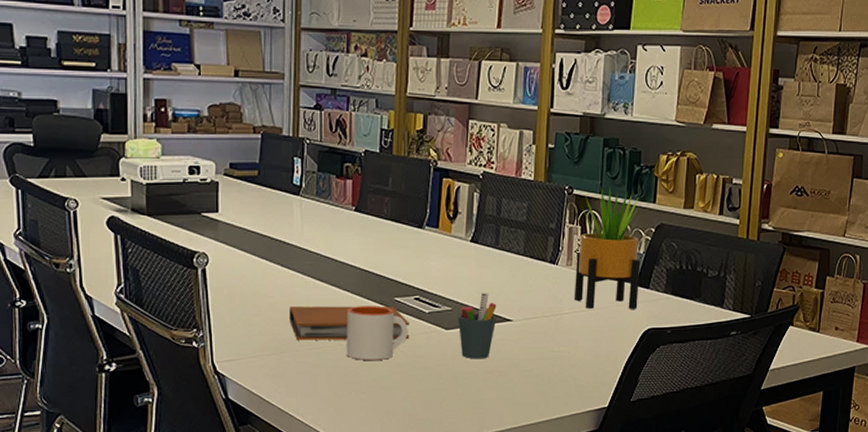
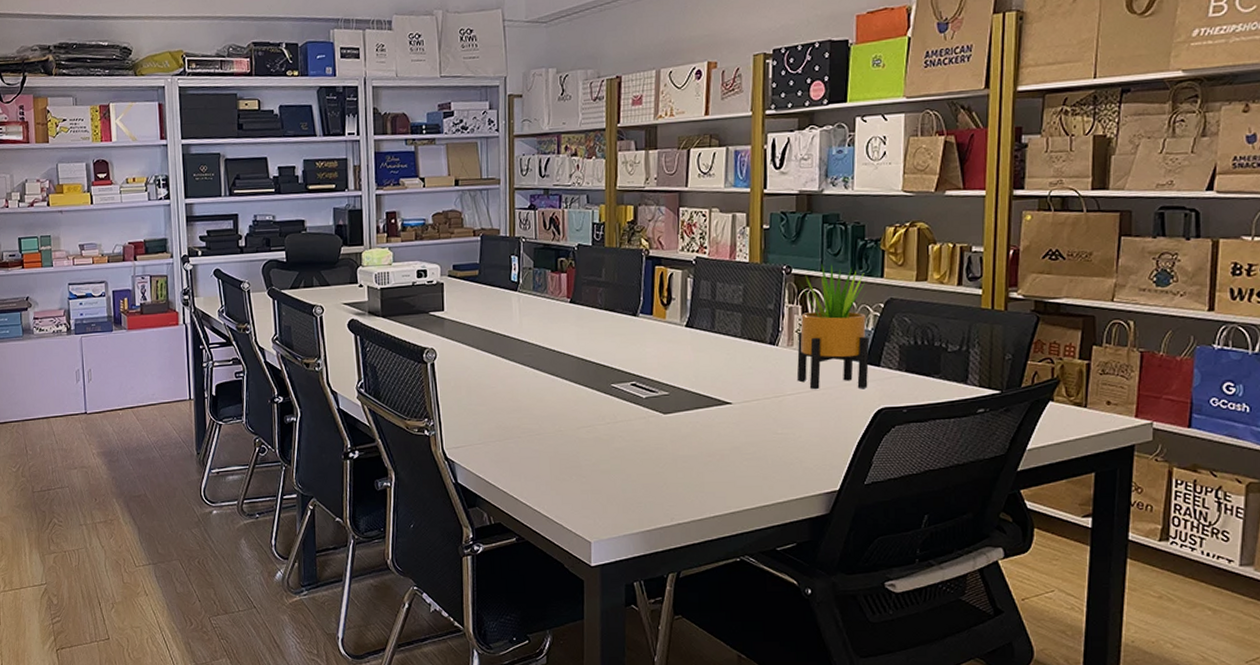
notebook: present [289,305,410,341] -> none [511,392,628,428]
mug: present [346,306,408,361] -> none [565,392,626,446]
pen holder: present [457,293,497,359] -> none [675,376,716,443]

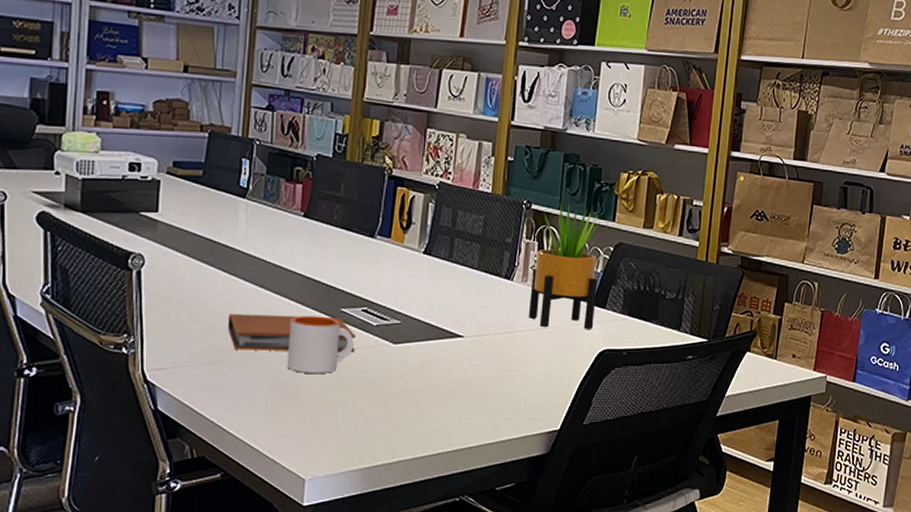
notebook: none [511,392,628,428] -> present [228,313,356,353]
mug: none [565,392,626,446] -> present [287,316,354,375]

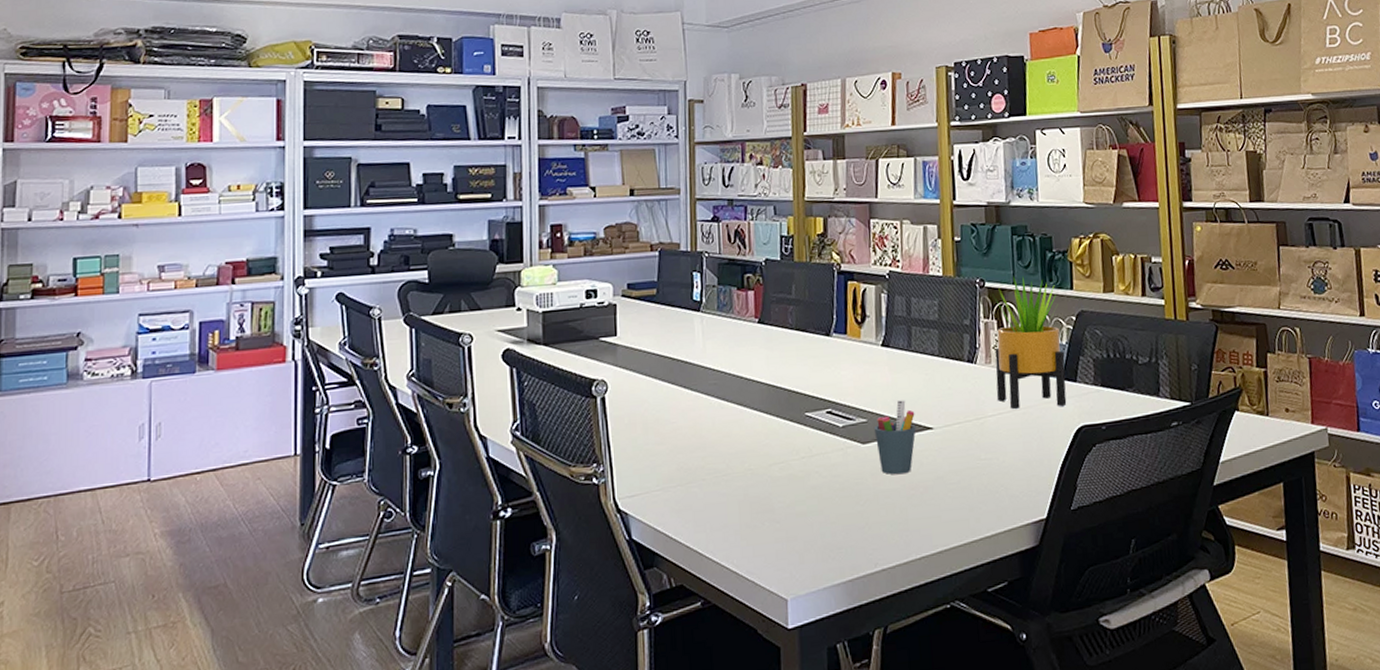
notebook: present [228,313,356,353] -> none [694,422,824,468]
mug: present [287,316,354,375] -> none [755,423,822,486]
pen holder: none [406,307,448,376] -> present [873,400,916,475]

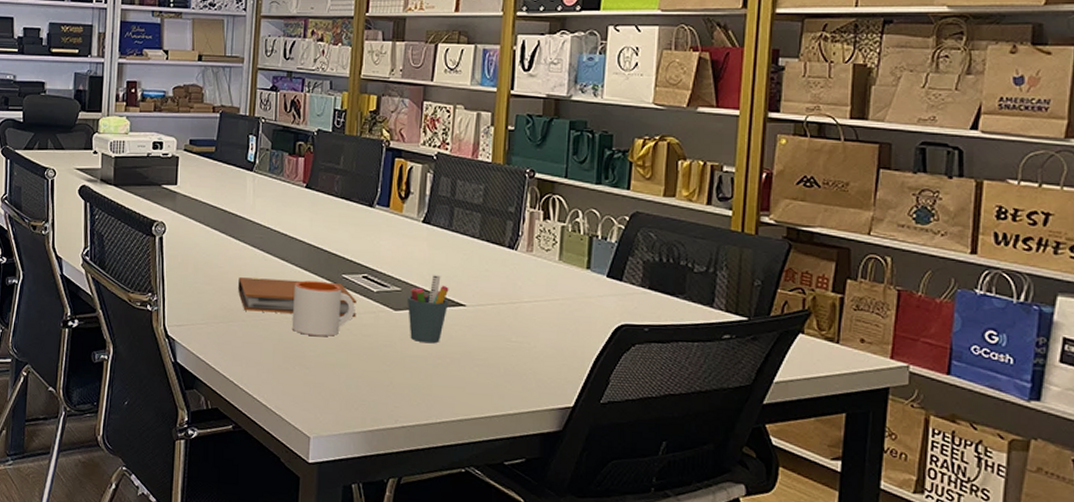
notebook: none [694,422,824,468] -> present [238,277,357,318]
mug: none [755,423,822,486] -> present [291,280,355,337]
potted plant: present [995,277,1067,410] -> none [534,171,612,304]

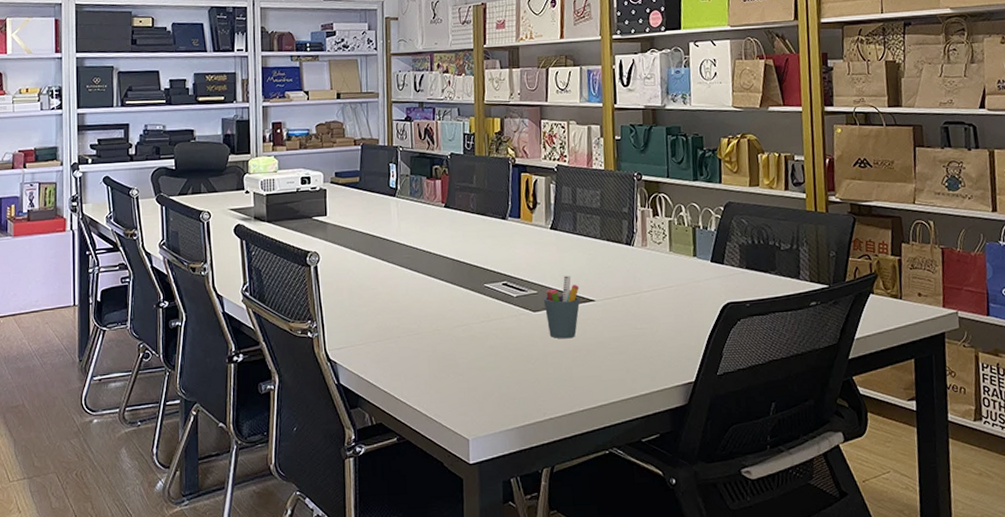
notebook: present [238,277,357,318] -> none [391,292,500,328]
mug: present [291,280,355,337] -> none [442,292,499,345]

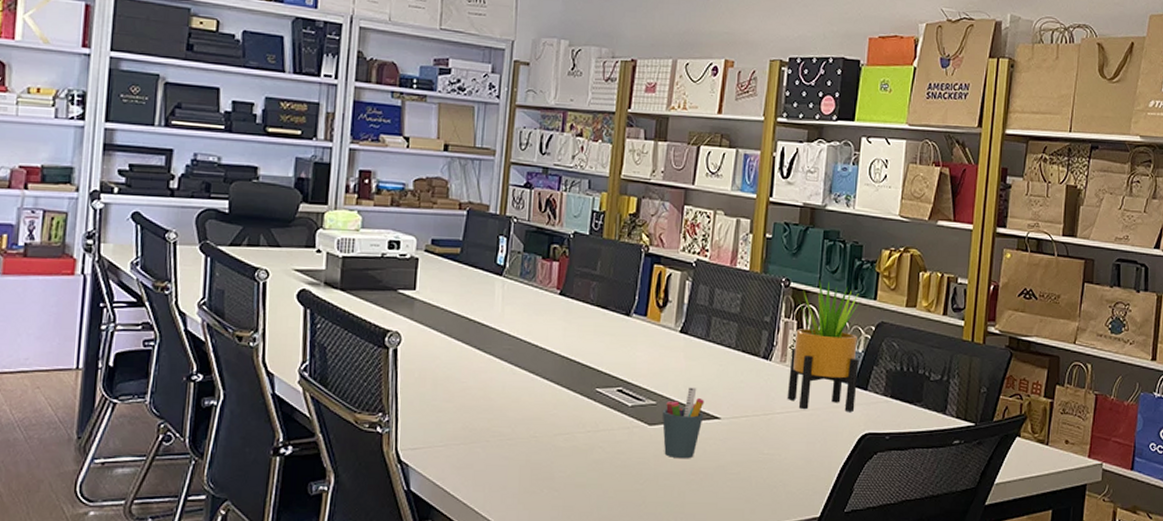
potted plant: none [650,171,715,287] -> present [787,281,859,413]

